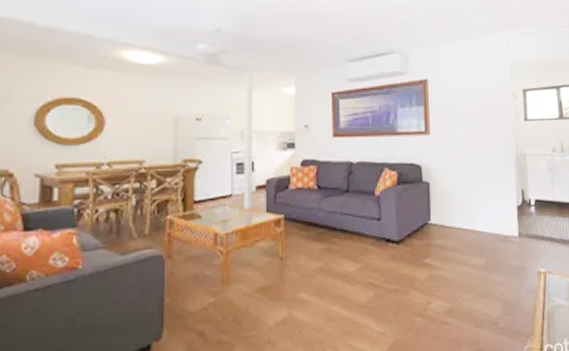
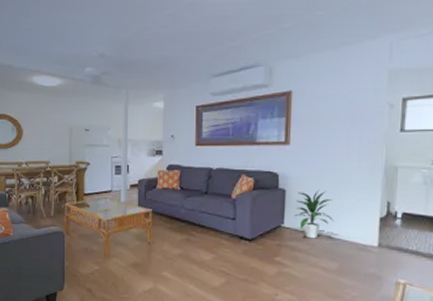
indoor plant: none [440,181,478,235] -> present [294,190,334,239]

